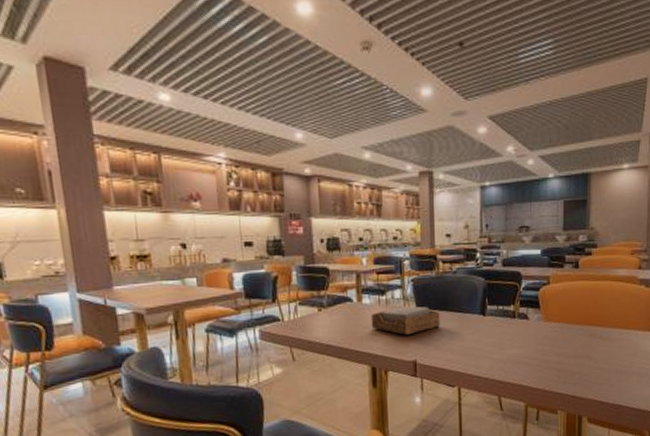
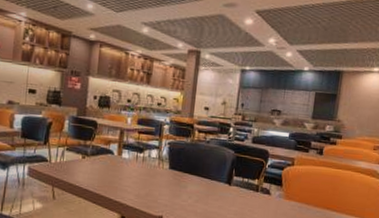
napkin holder: present [370,306,440,336] -> none [126,165,190,192]

